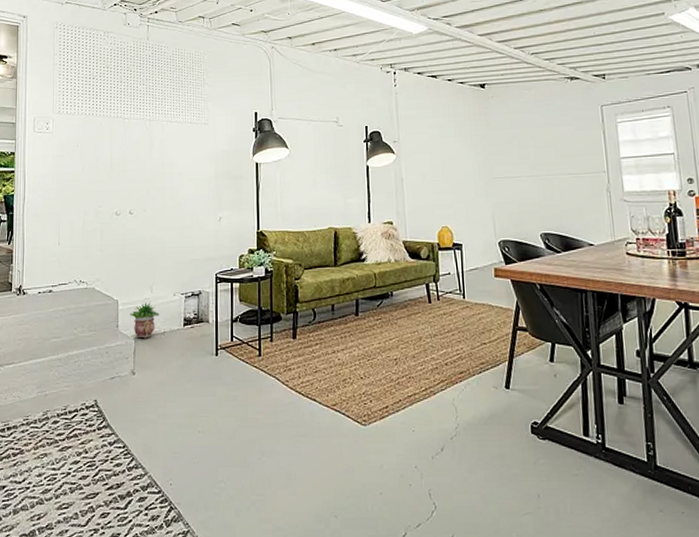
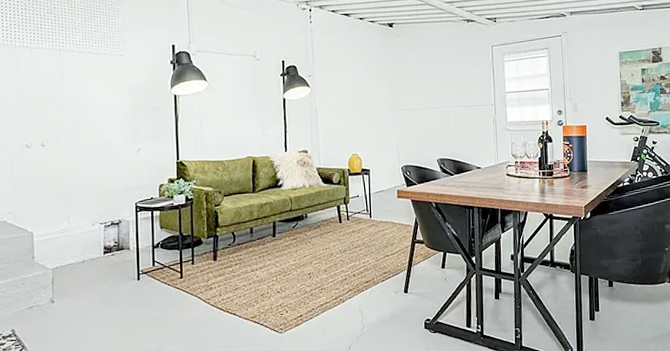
potted plant: present [129,301,160,339] -> none [46,231,78,268]

